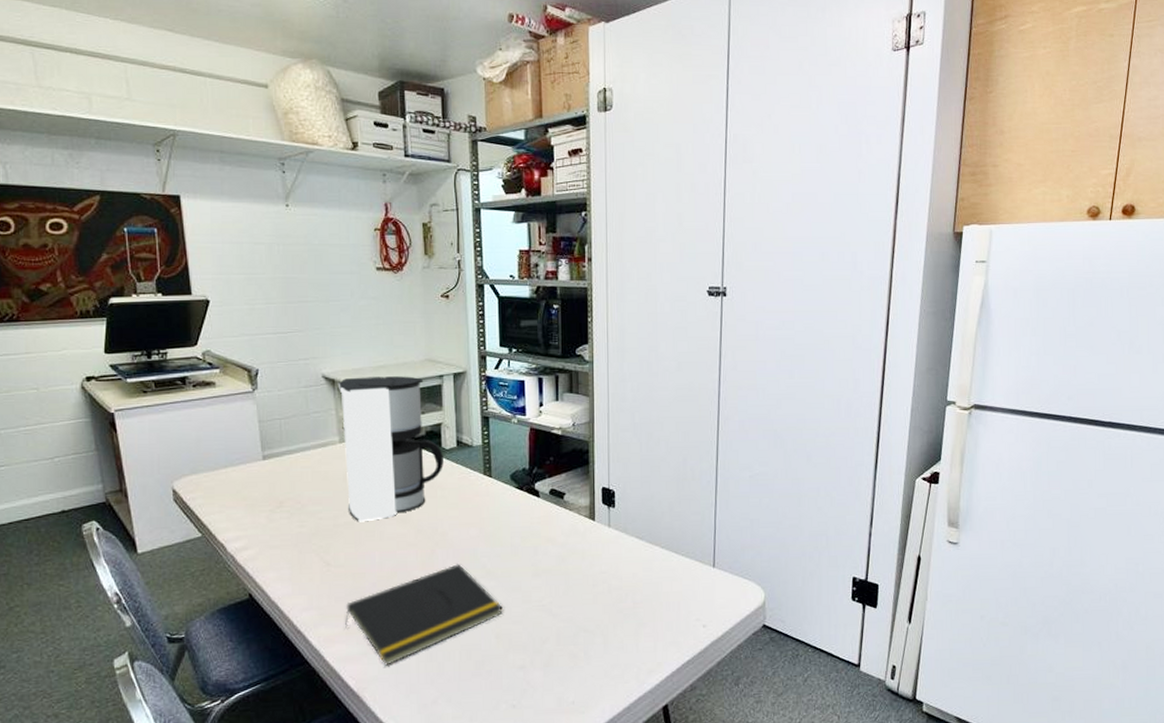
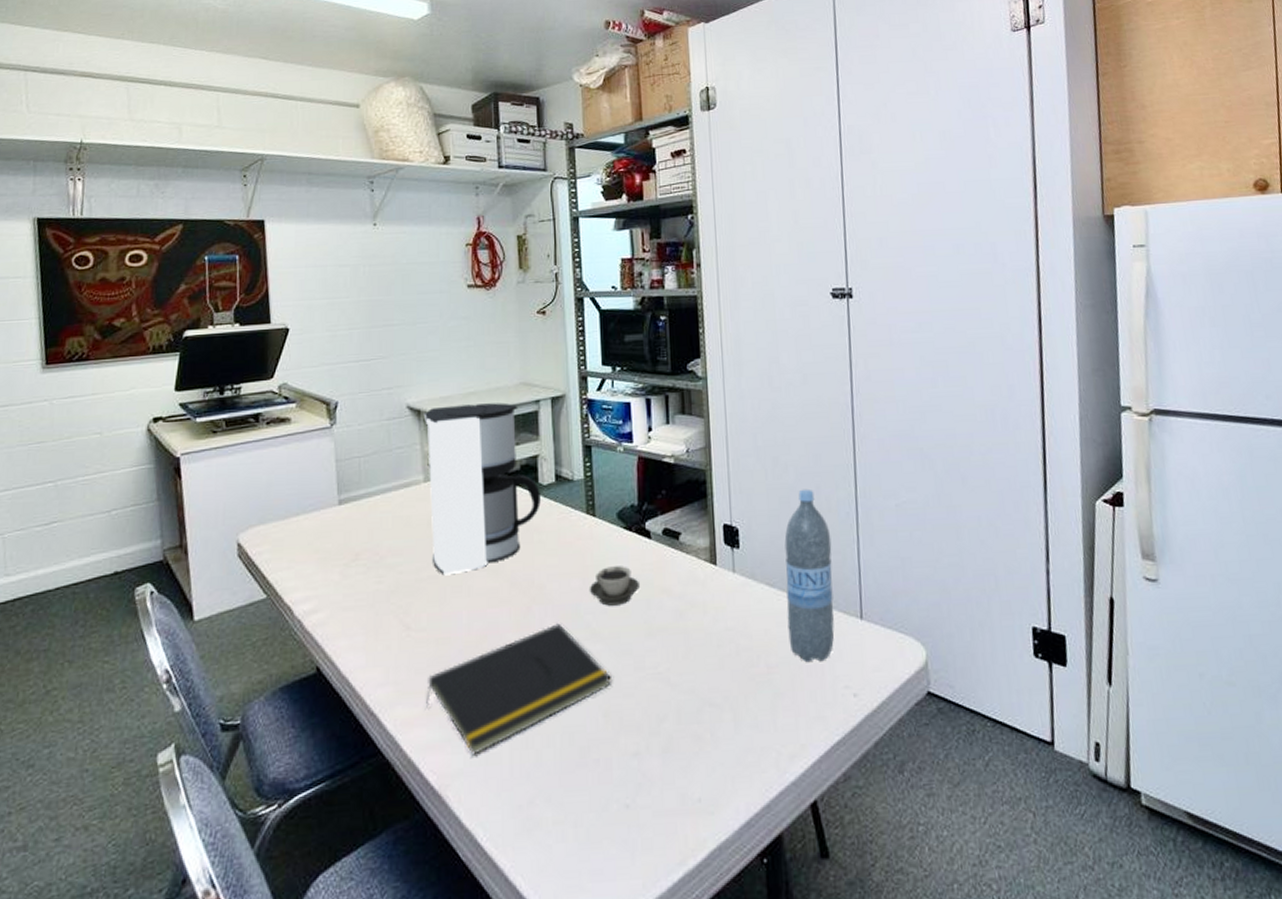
cup: none [485,519,528,551] -> present [589,566,639,606]
water bottle: none [652,460,693,600] -> present [784,488,835,663]

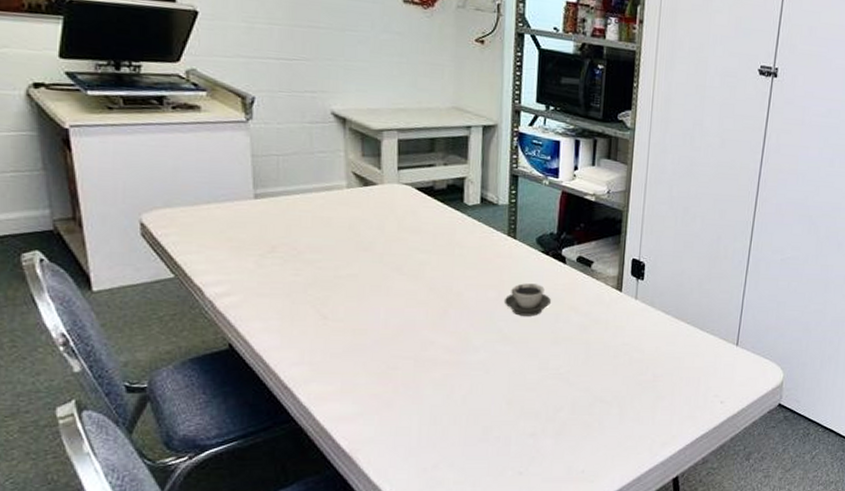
coffee maker: present [425,402,541,576] -> none [350,118,465,276]
notepad: present [426,623,611,755] -> none [340,326,517,427]
water bottle: present [784,488,835,663] -> none [674,237,723,376]

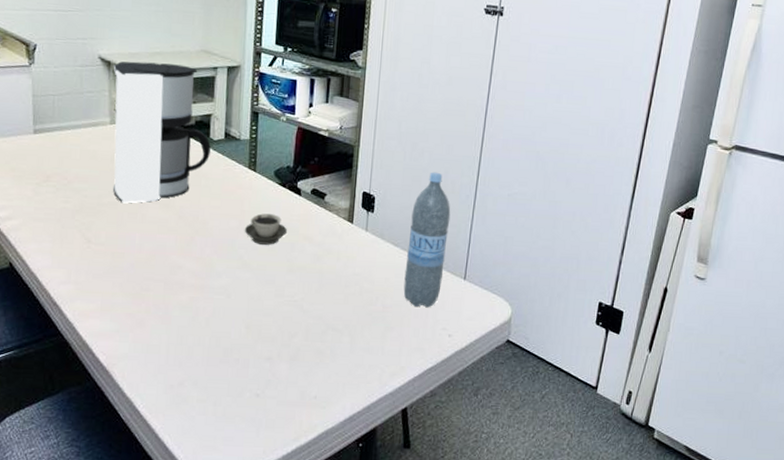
coffee maker: none [350,118,465,276] -> present [113,61,211,204]
water bottle: none [674,237,723,376] -> present [403,172,451,308]

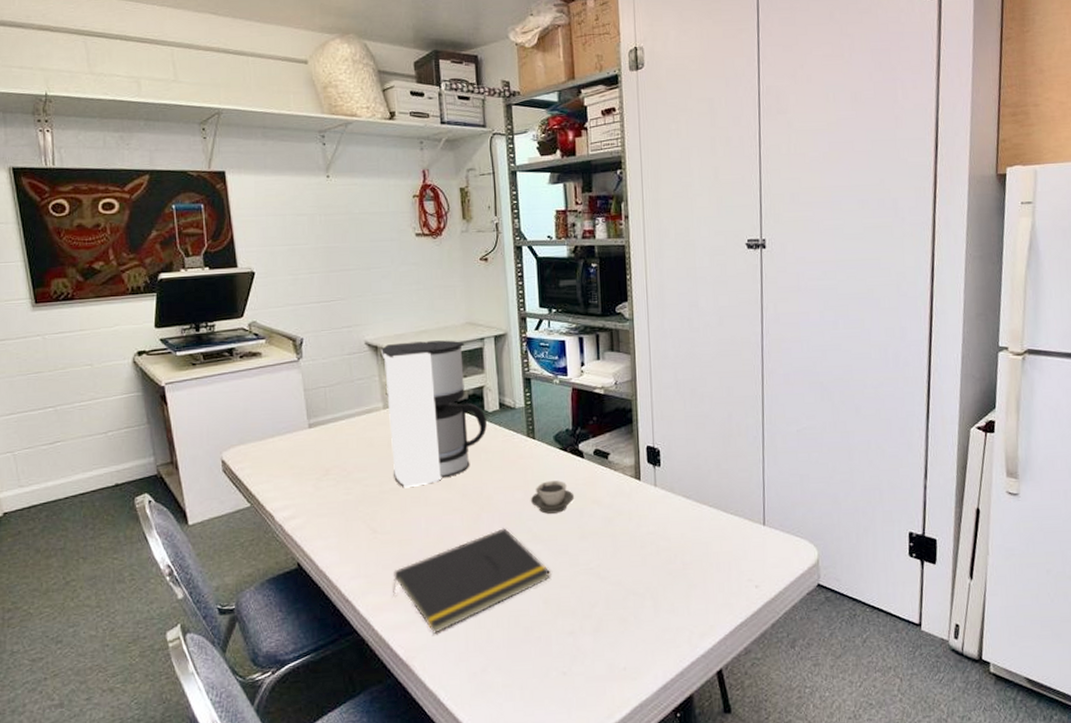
notepad: none [100,253,255,345] -> present [393,528,550,634]
water bottle: present [403,172,451,308] -> none [699,416,741,561]

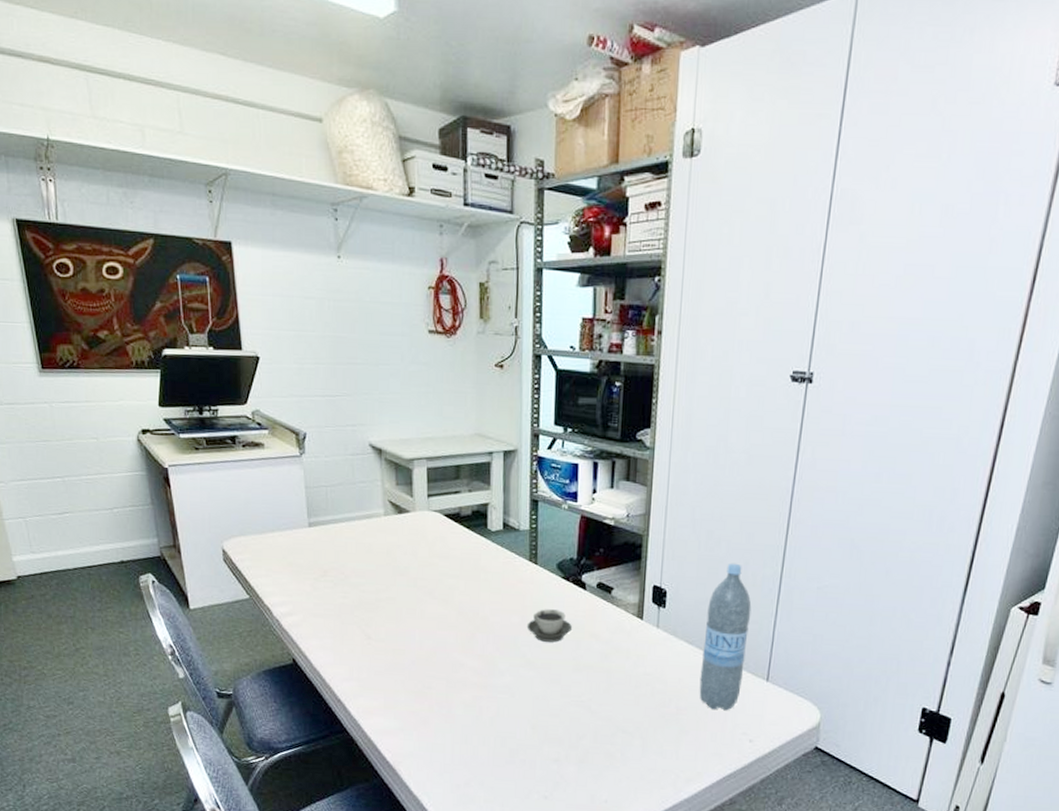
coffee maker: present [381,340,487,488] -> none [385,448,489,599]
notepad: present [393,528,550,634] -> none [384,650,541,743]
water bottle: none [699,416,741,561] -> present [699,563,752,711]

